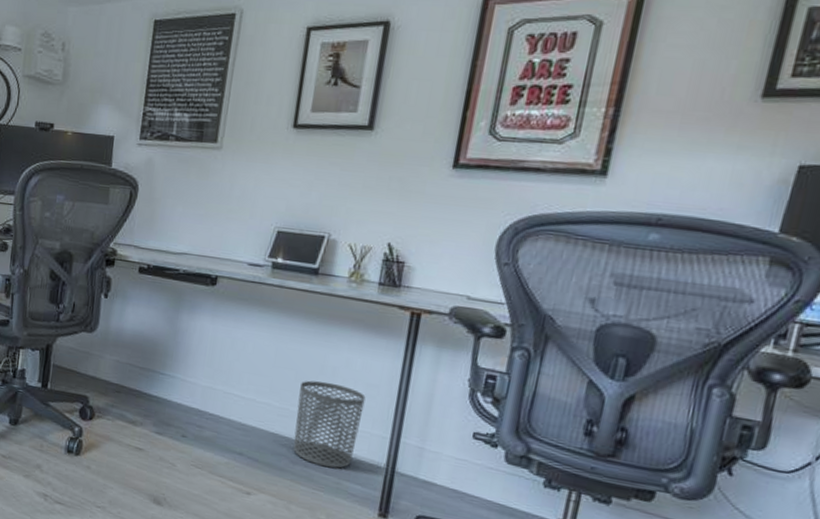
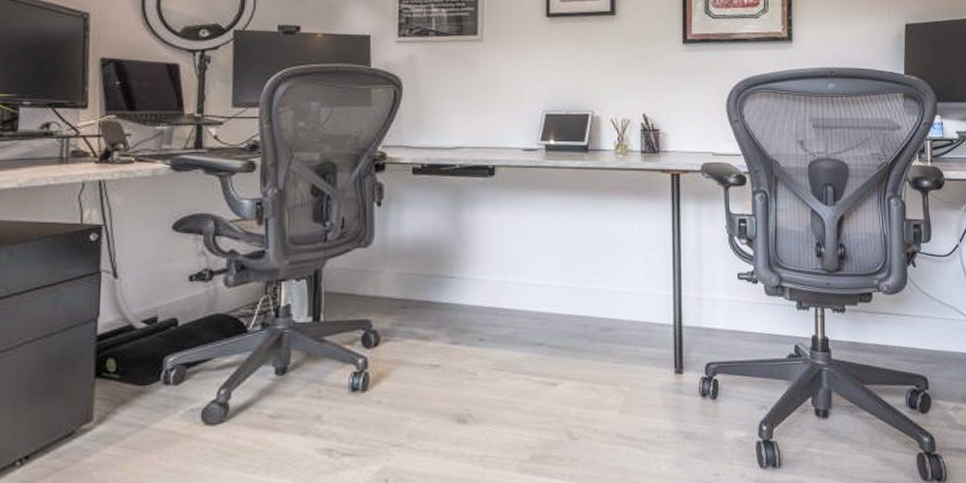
waste bin: present [293,380,366,469] -> none [588,252,646,338]

